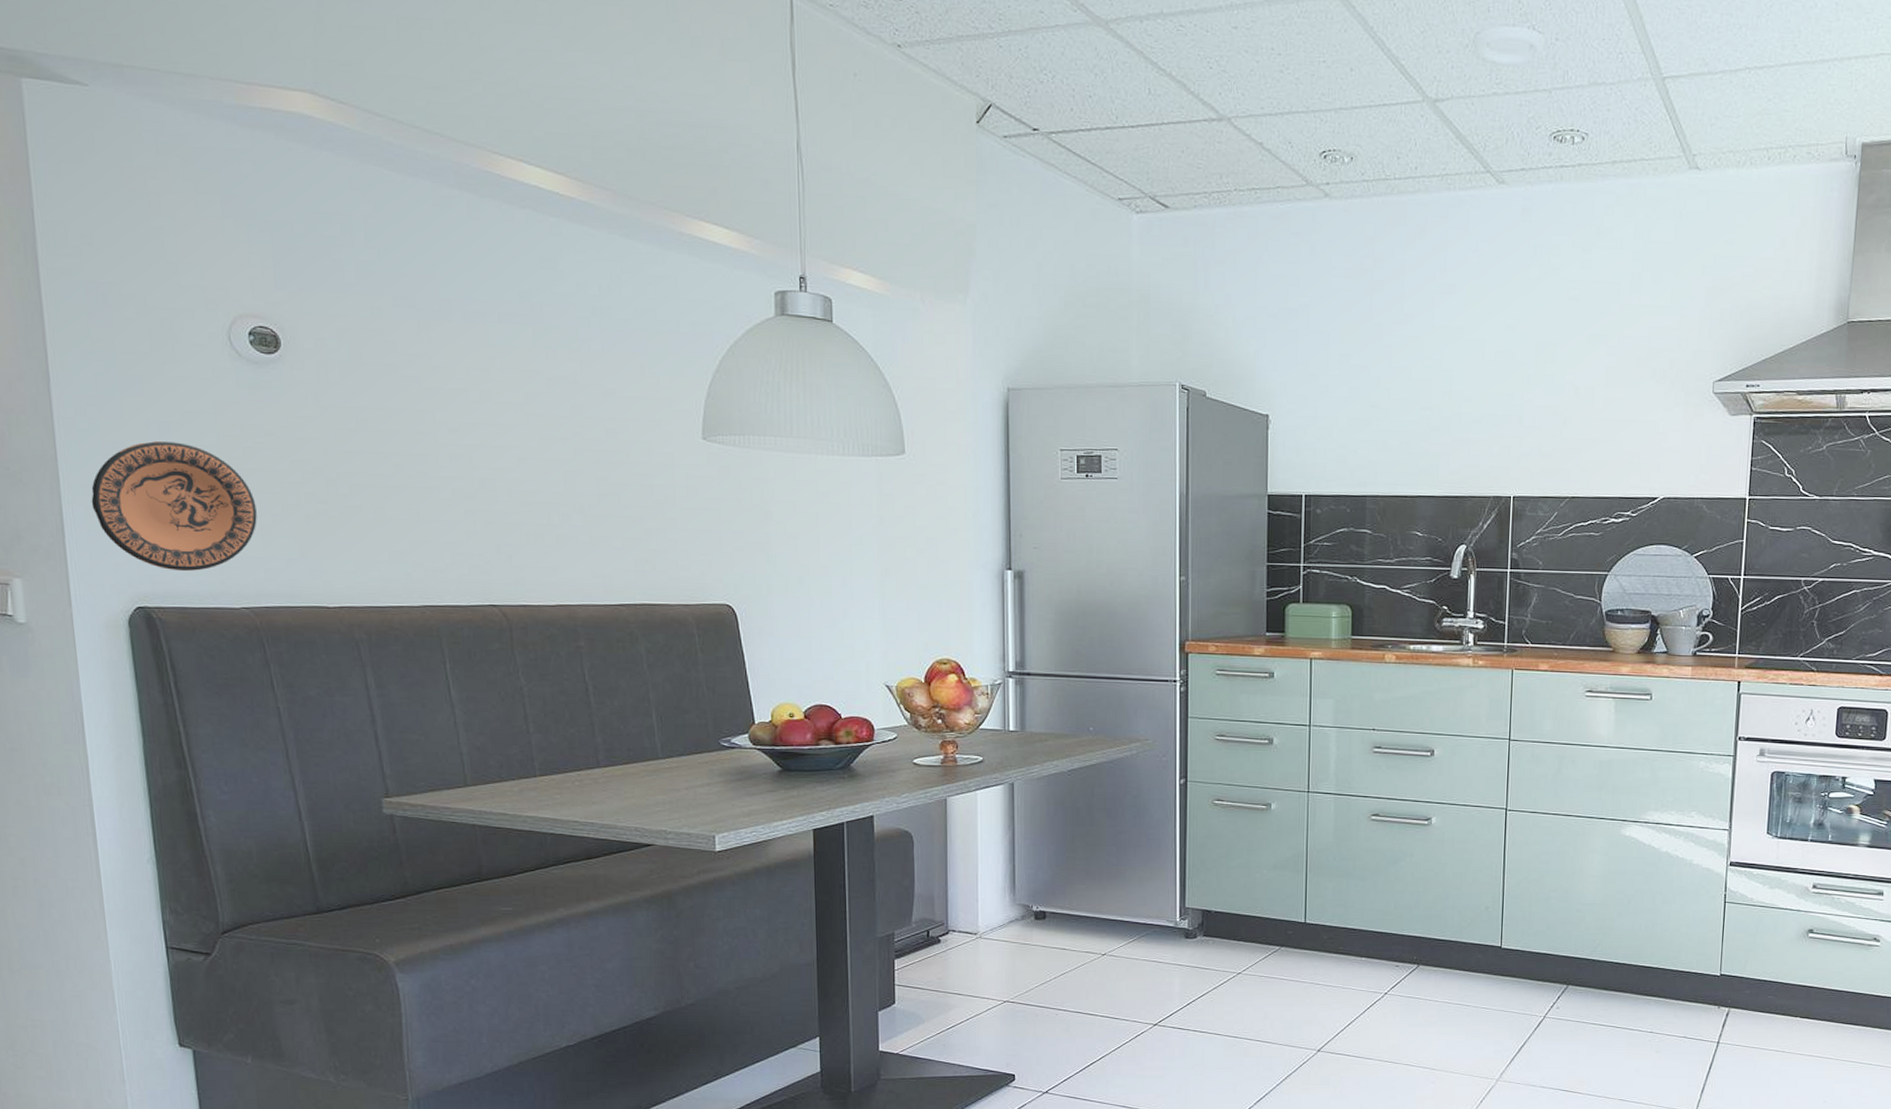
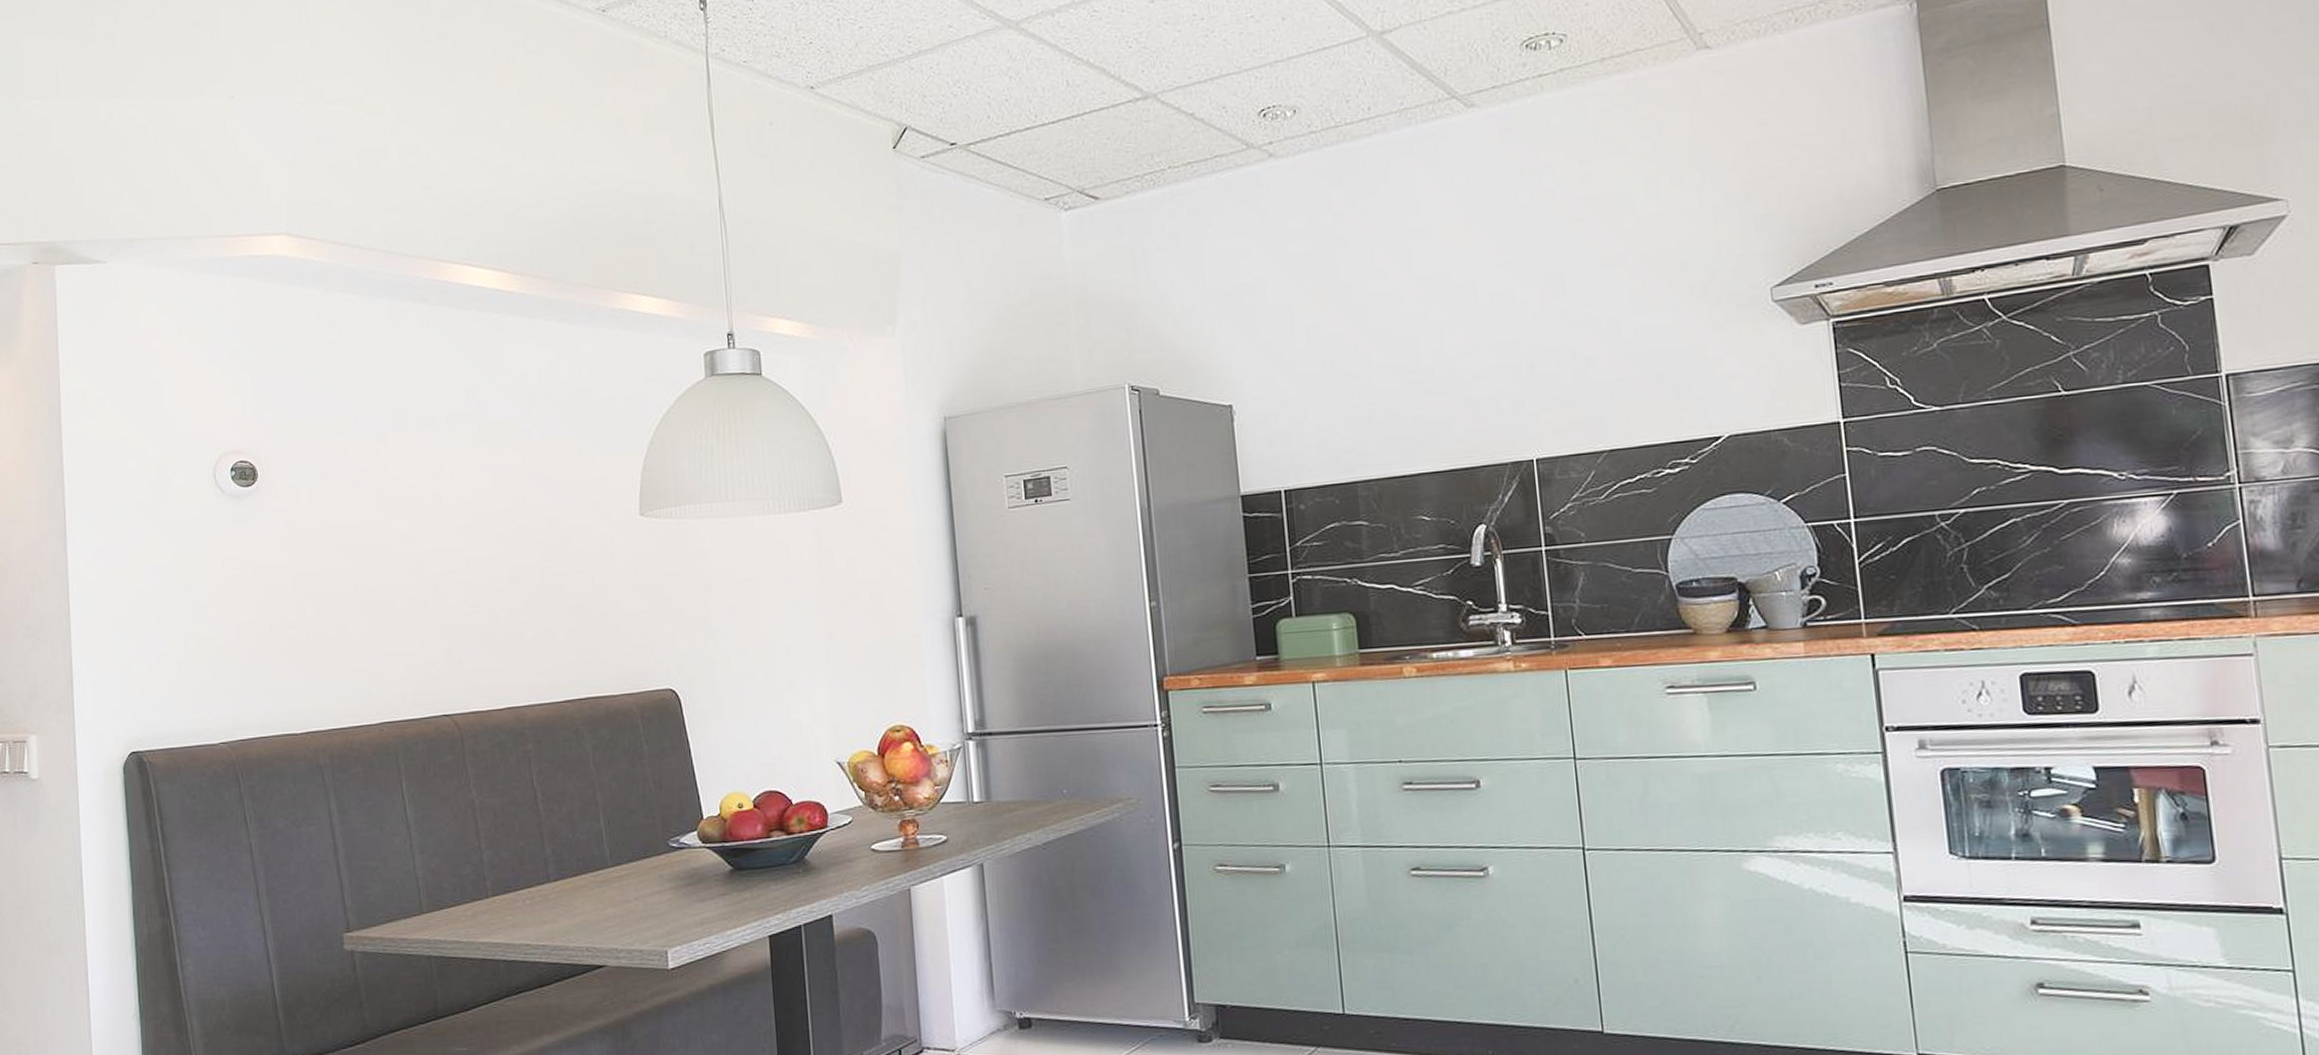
decorative plate: present [91,441,257,572] -> none [96,584,235,712]

